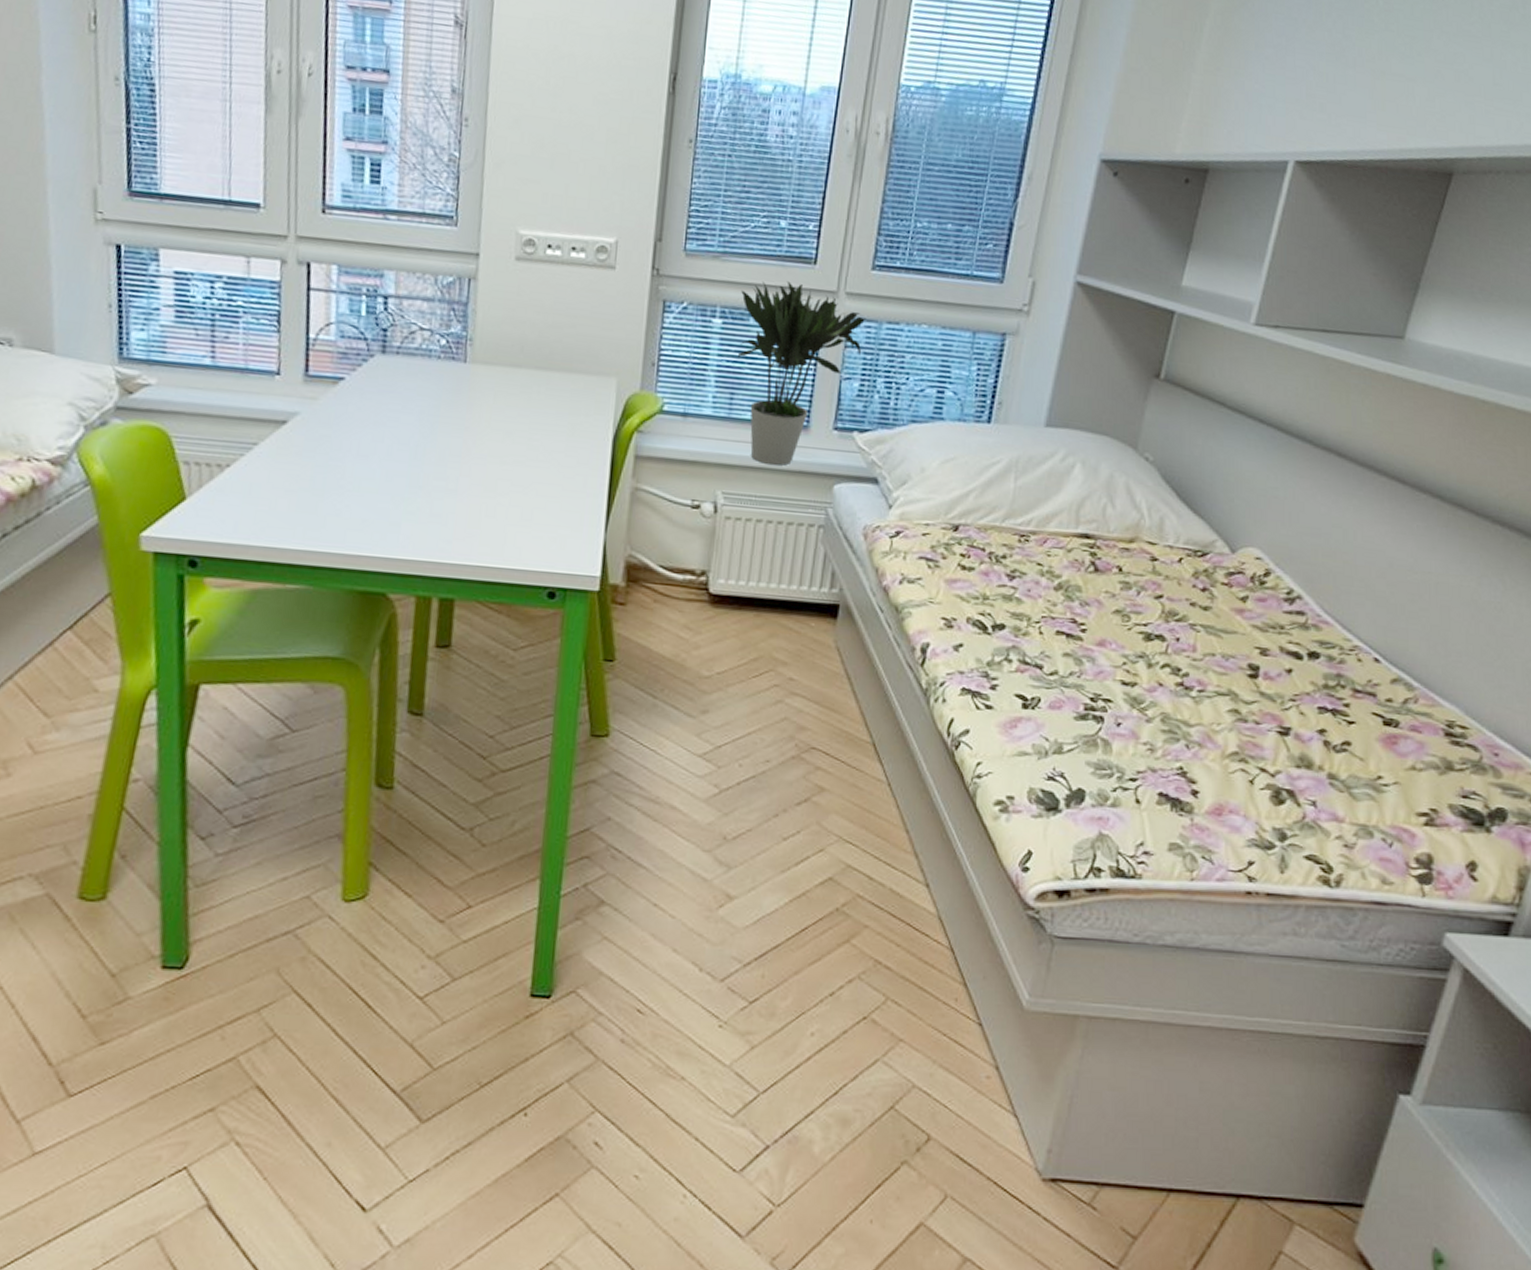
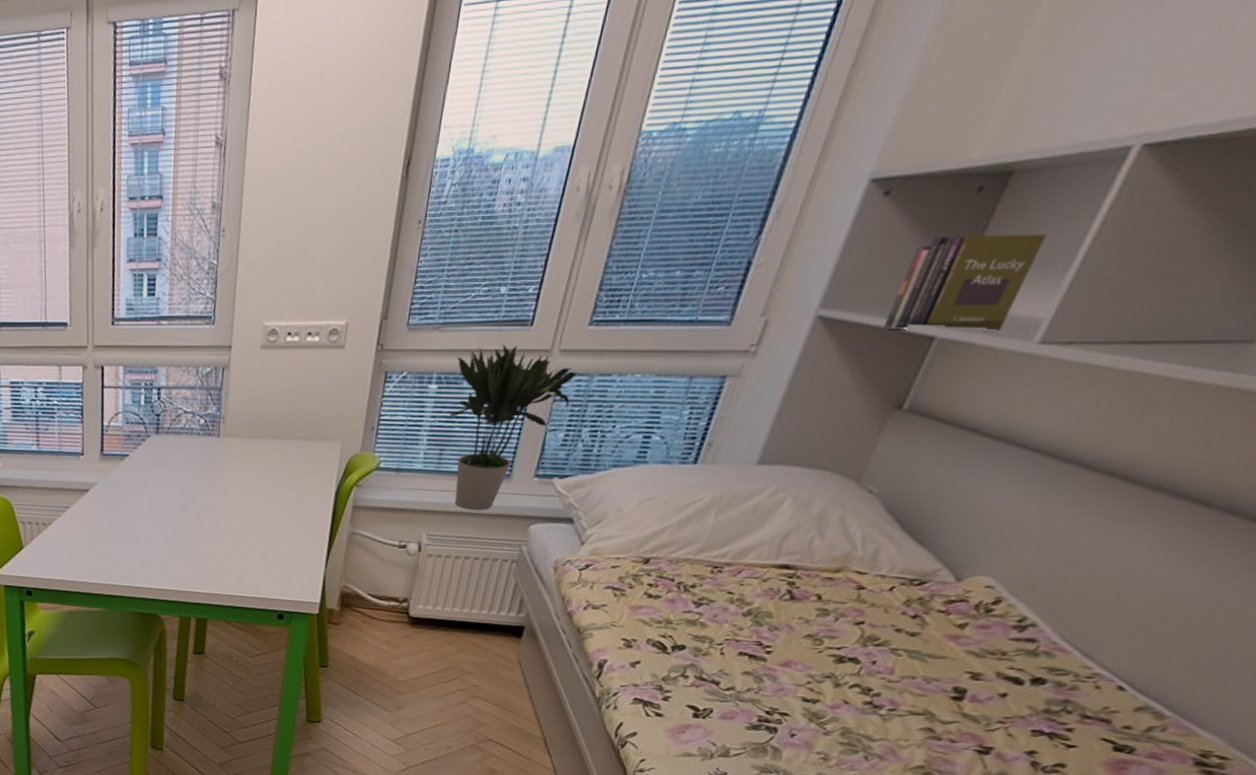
books: none [1132,219,1242,312] -> present [883,234,1047,332]

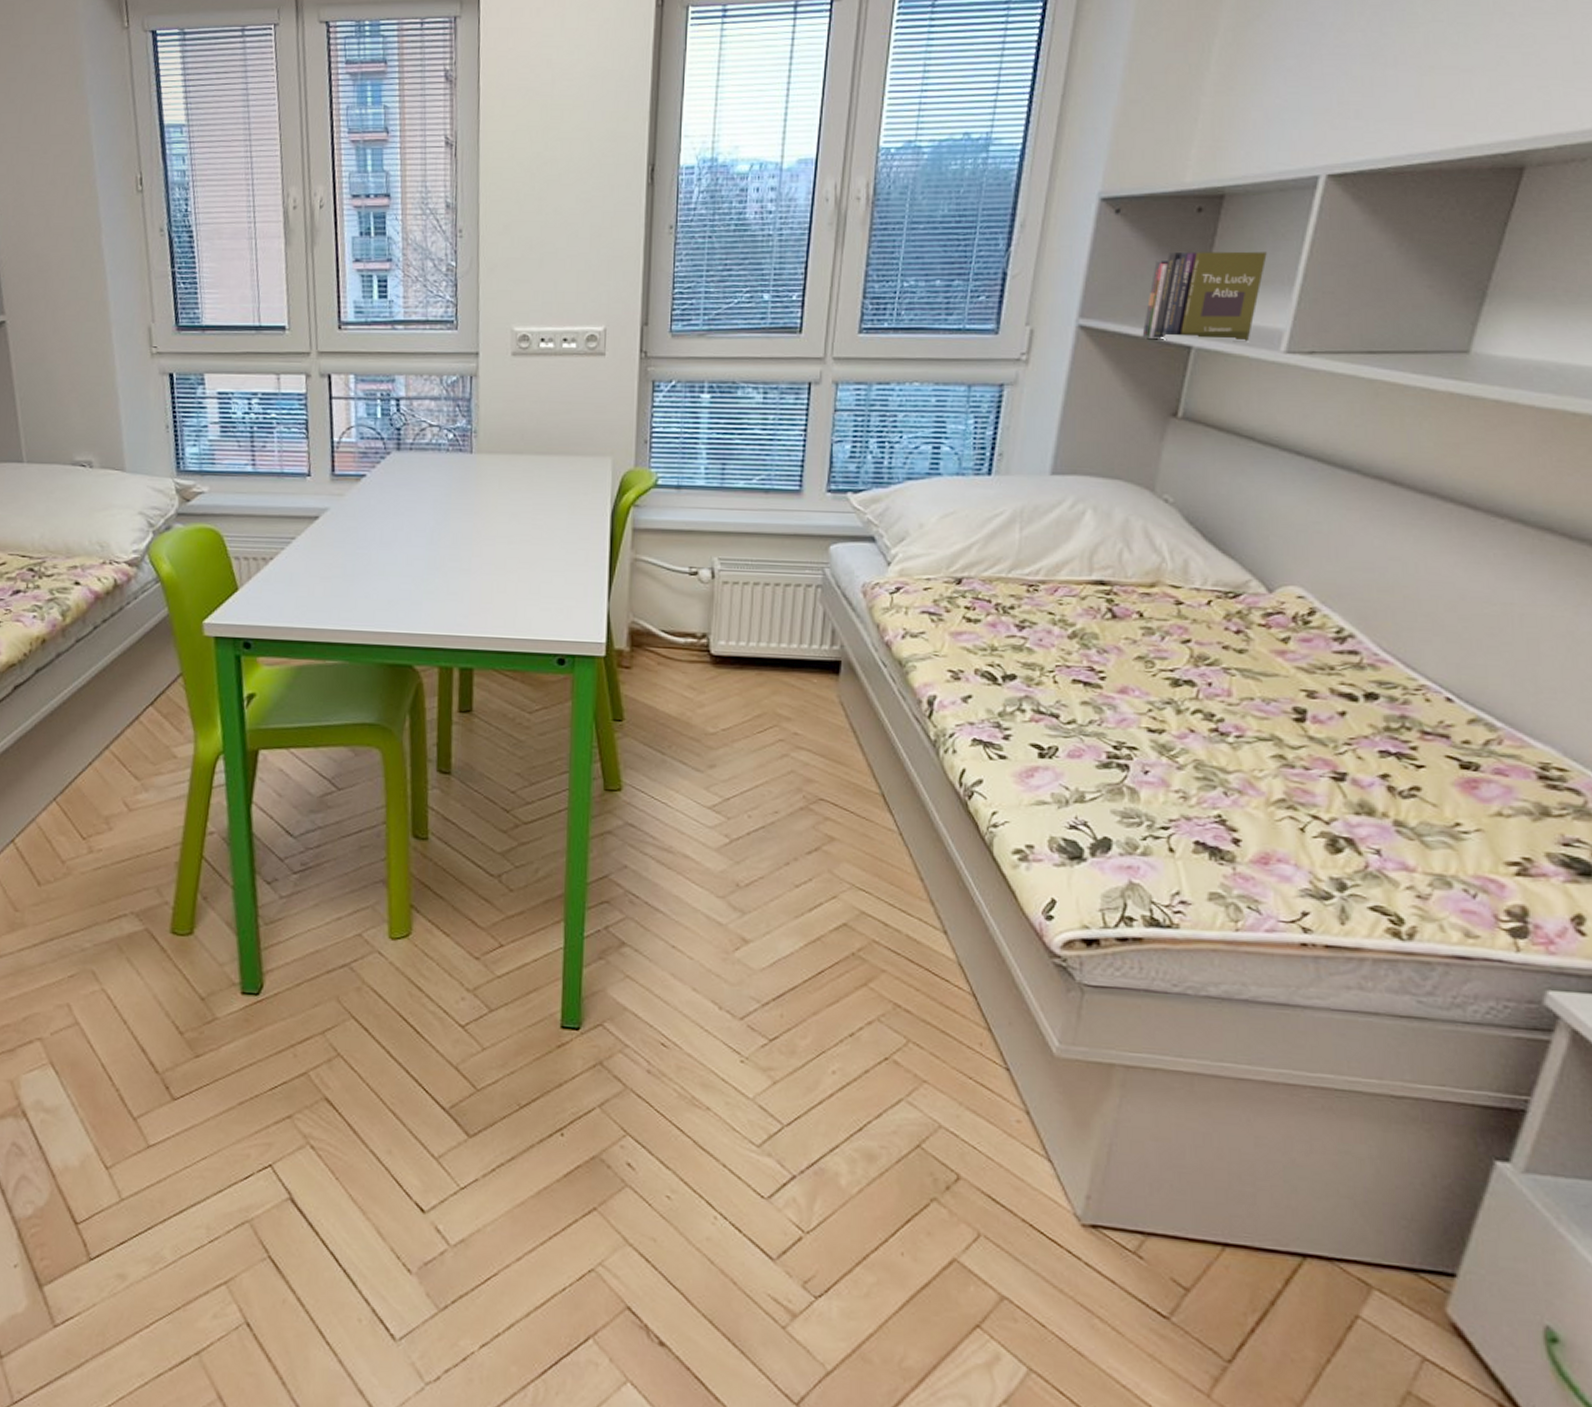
potted plant: present [450,344,580,510] -> none [728,352,857,530]

